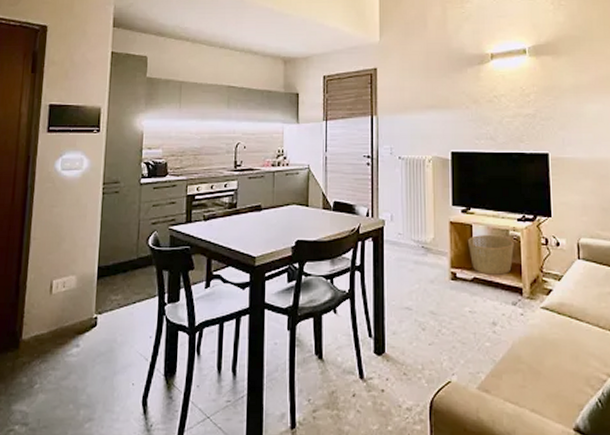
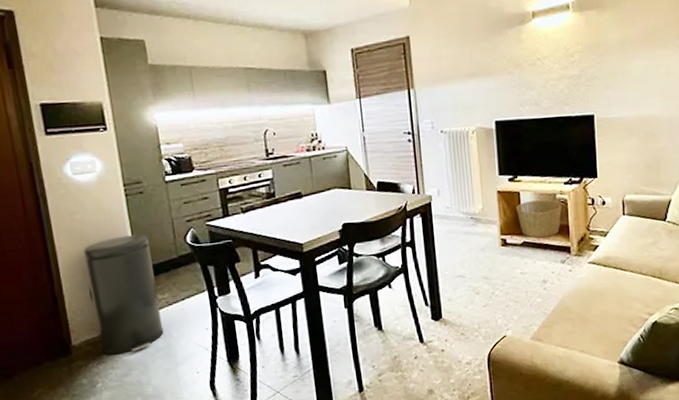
pedal bin: none [48,232,114,355] -> present [83,234,164,355]

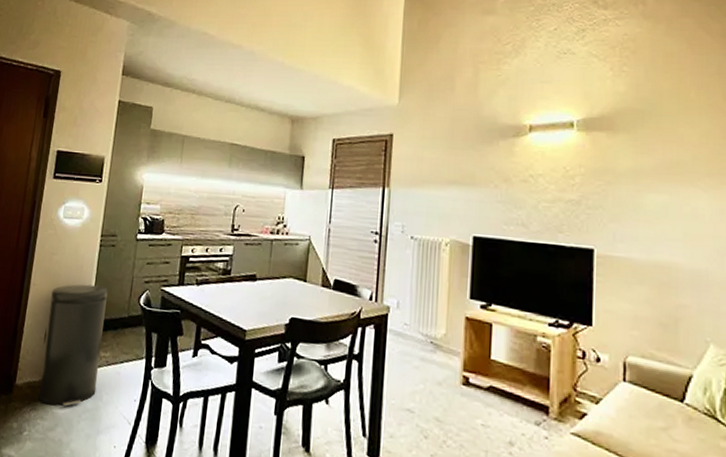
basket: present [515,200,562,238] -> none [485,336,542,388]

